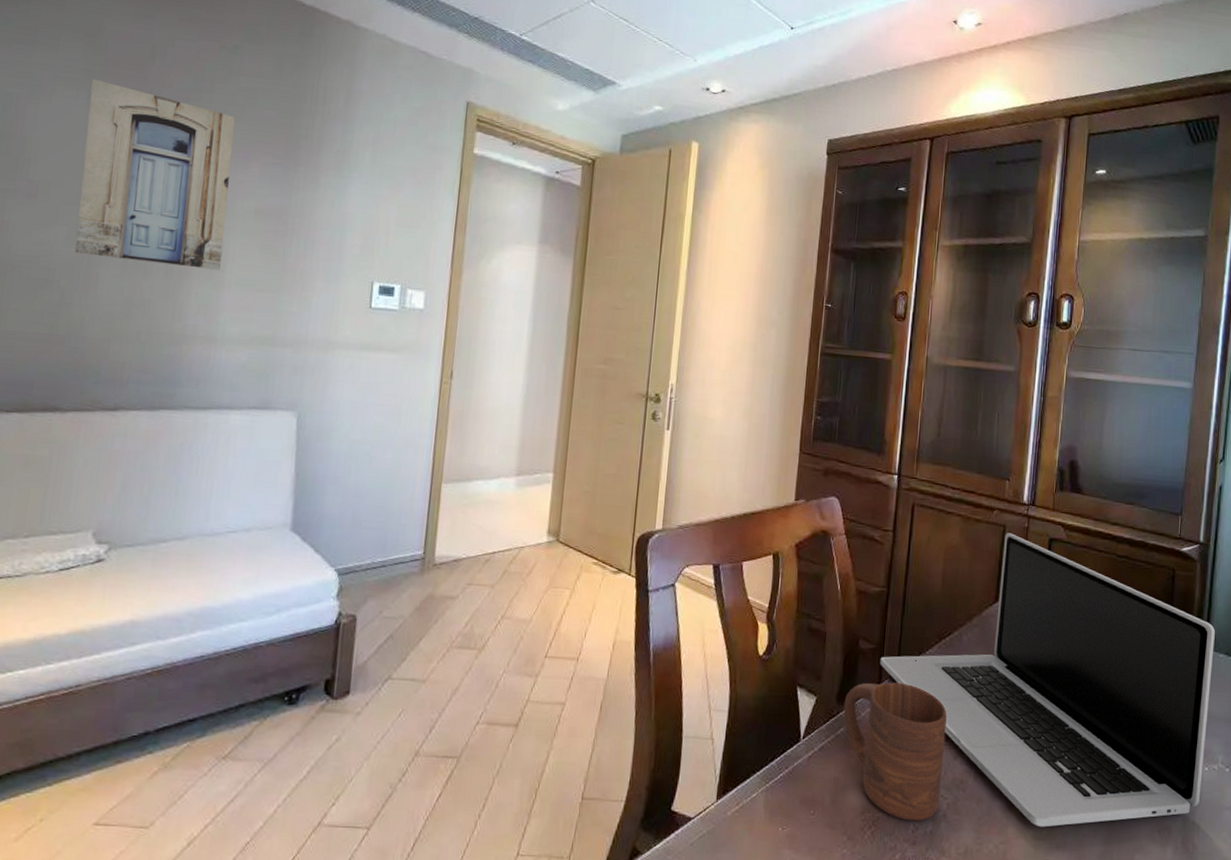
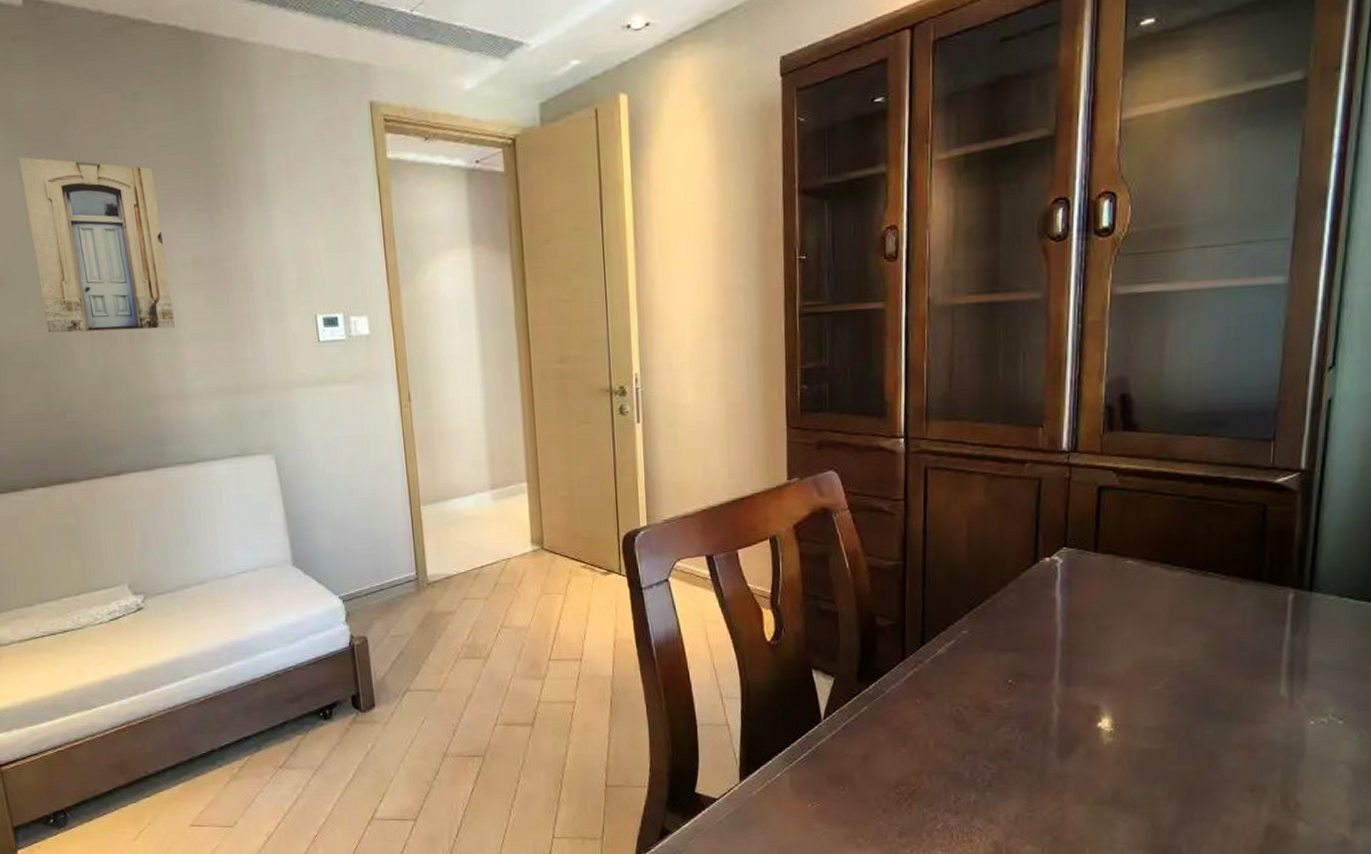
cup: present [843,682,947,821] -> none [865,656,984,792]
laptop: present [880,533,1215,827] -> none [902,486,1323,792]

